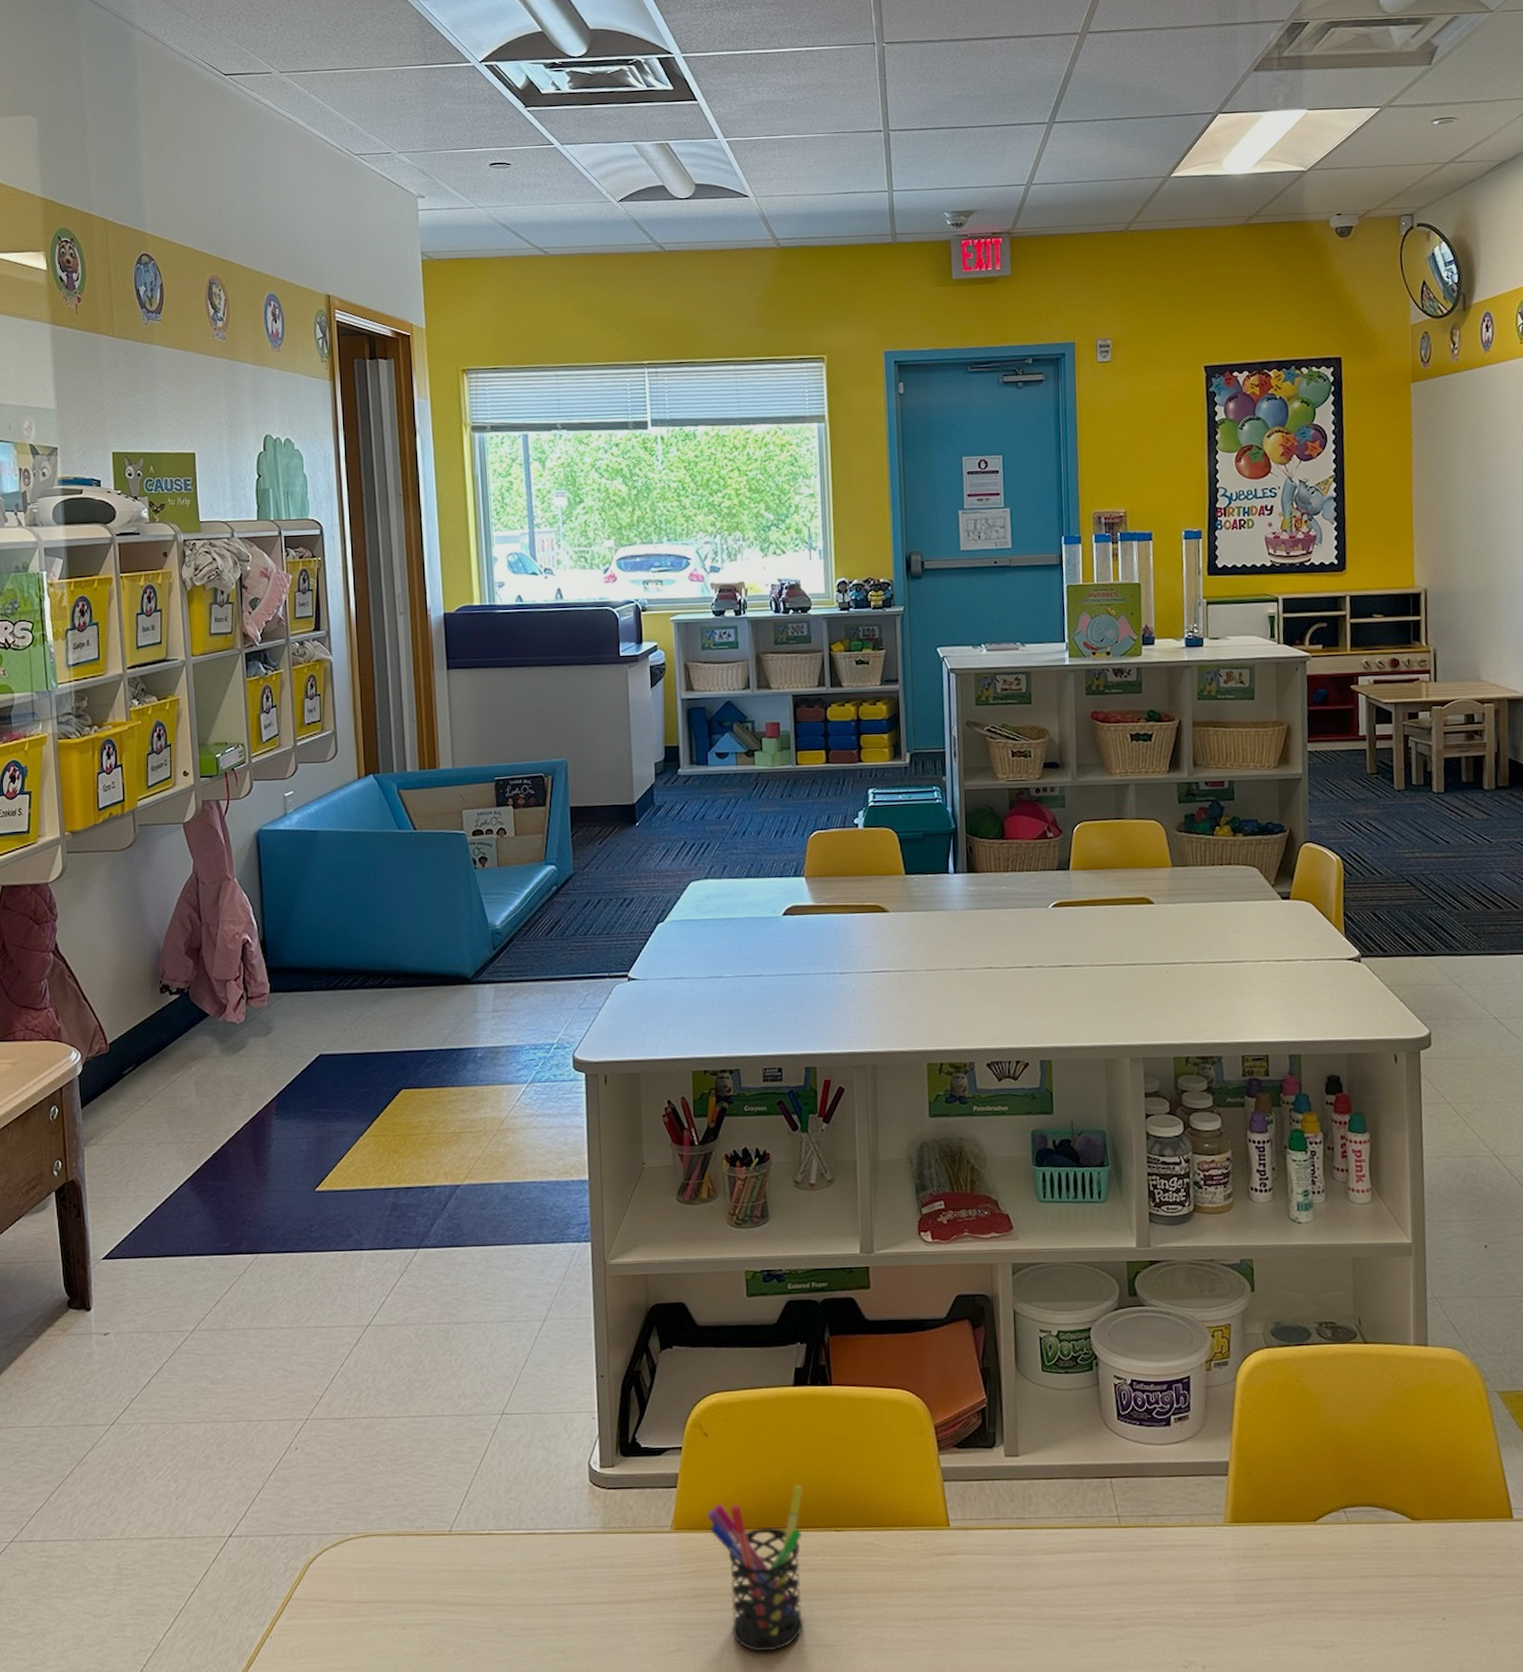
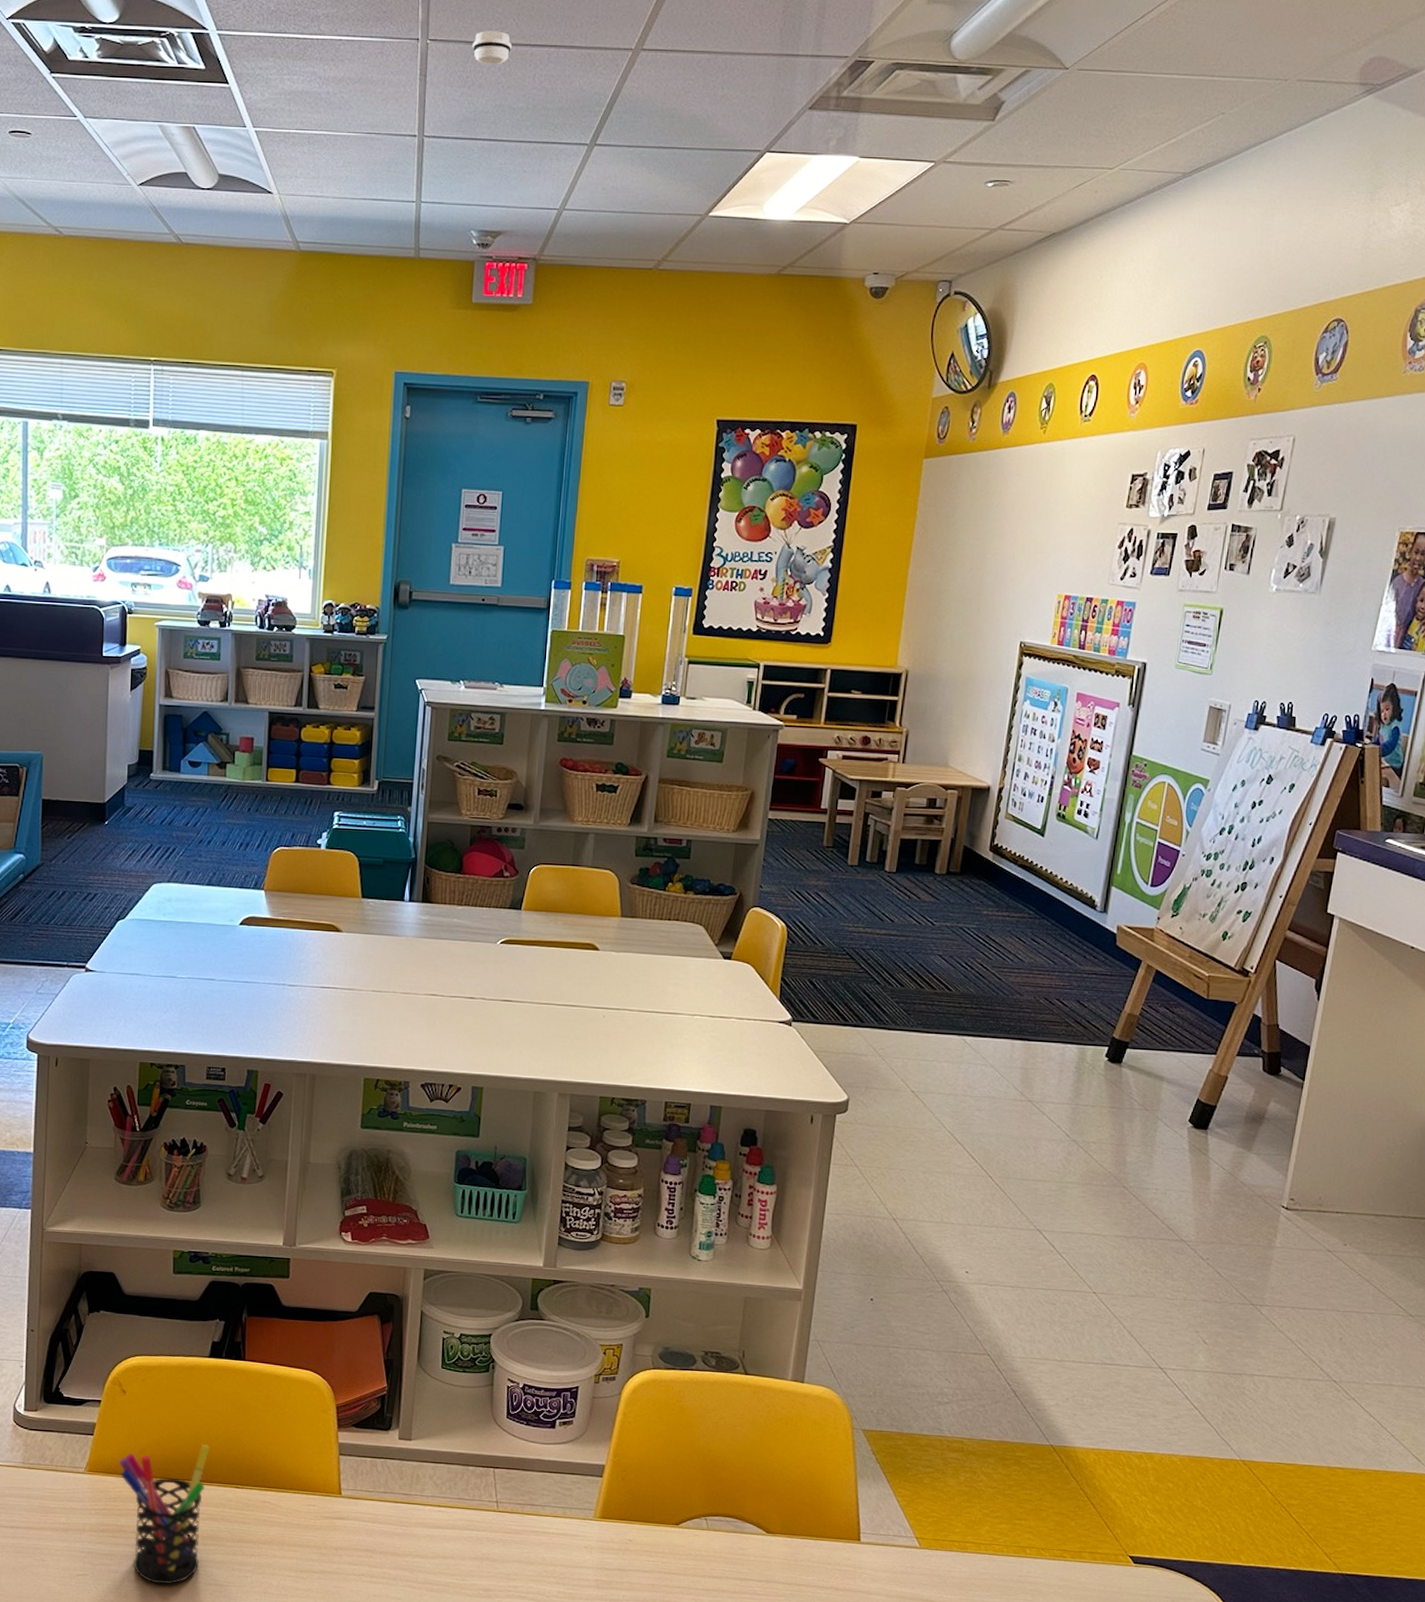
smoke detector: none [926,29,964,60] -> present [472,31,512,65]

